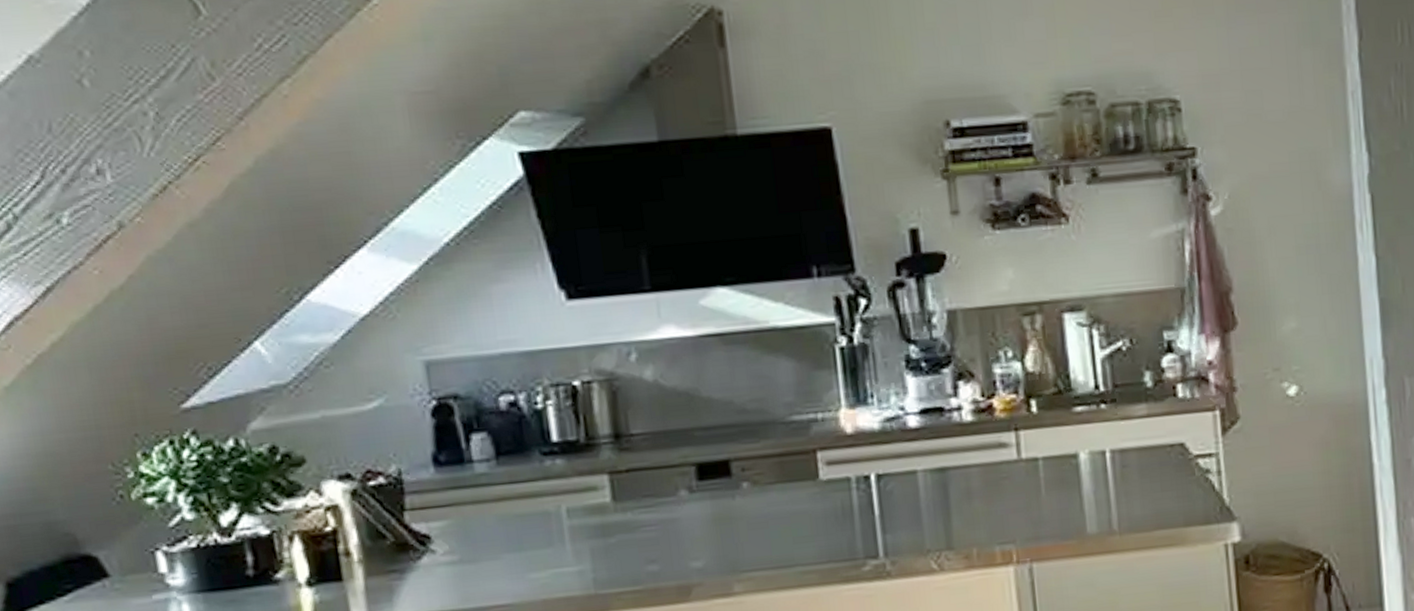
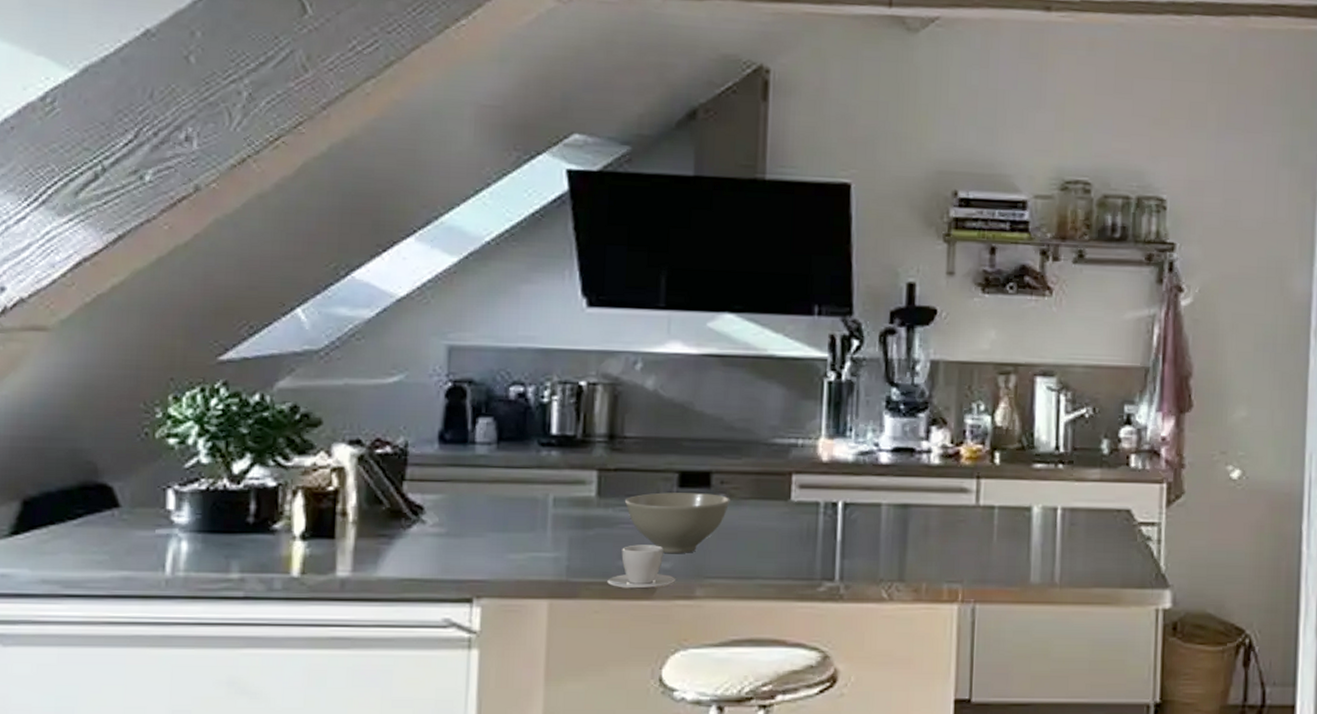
teacup: none [638,544,712,594] -> present [607,544,676,590]
bowl: none [643,483,755,552] -> present [625,492,730,553]

